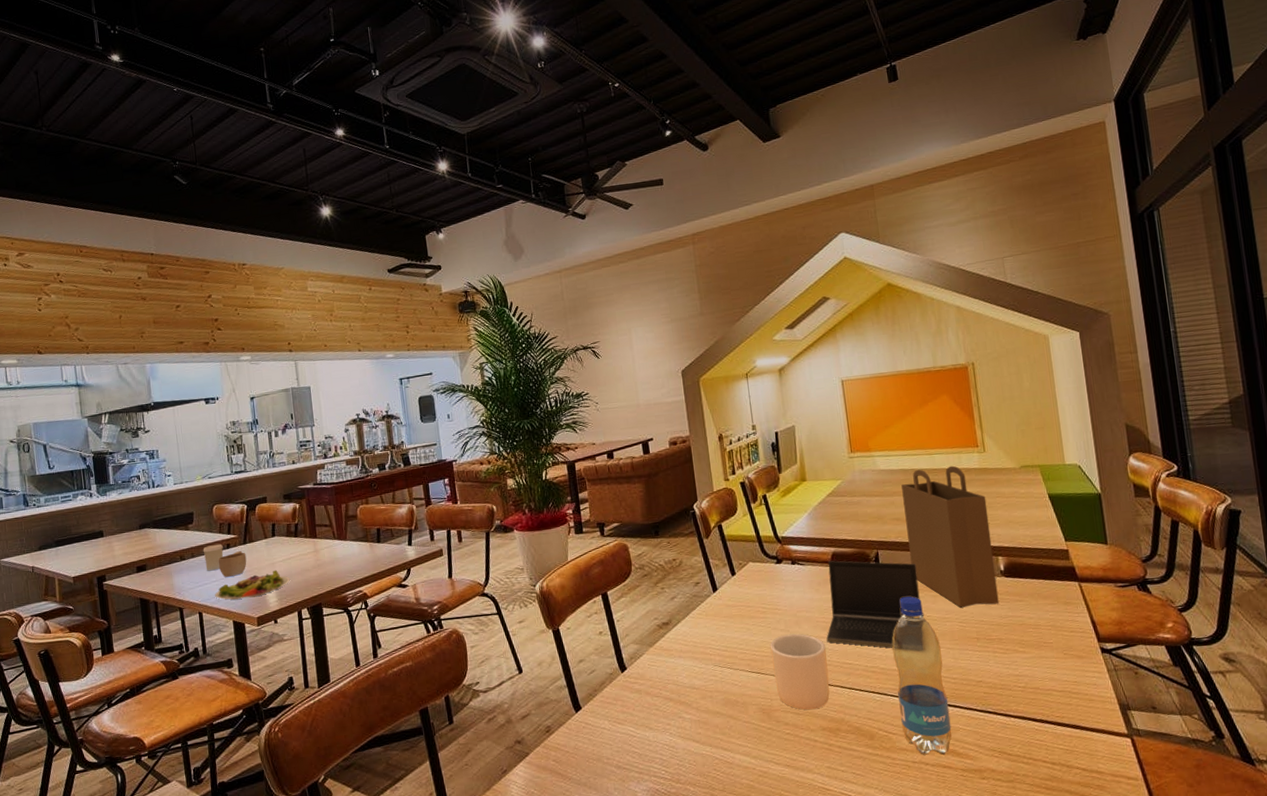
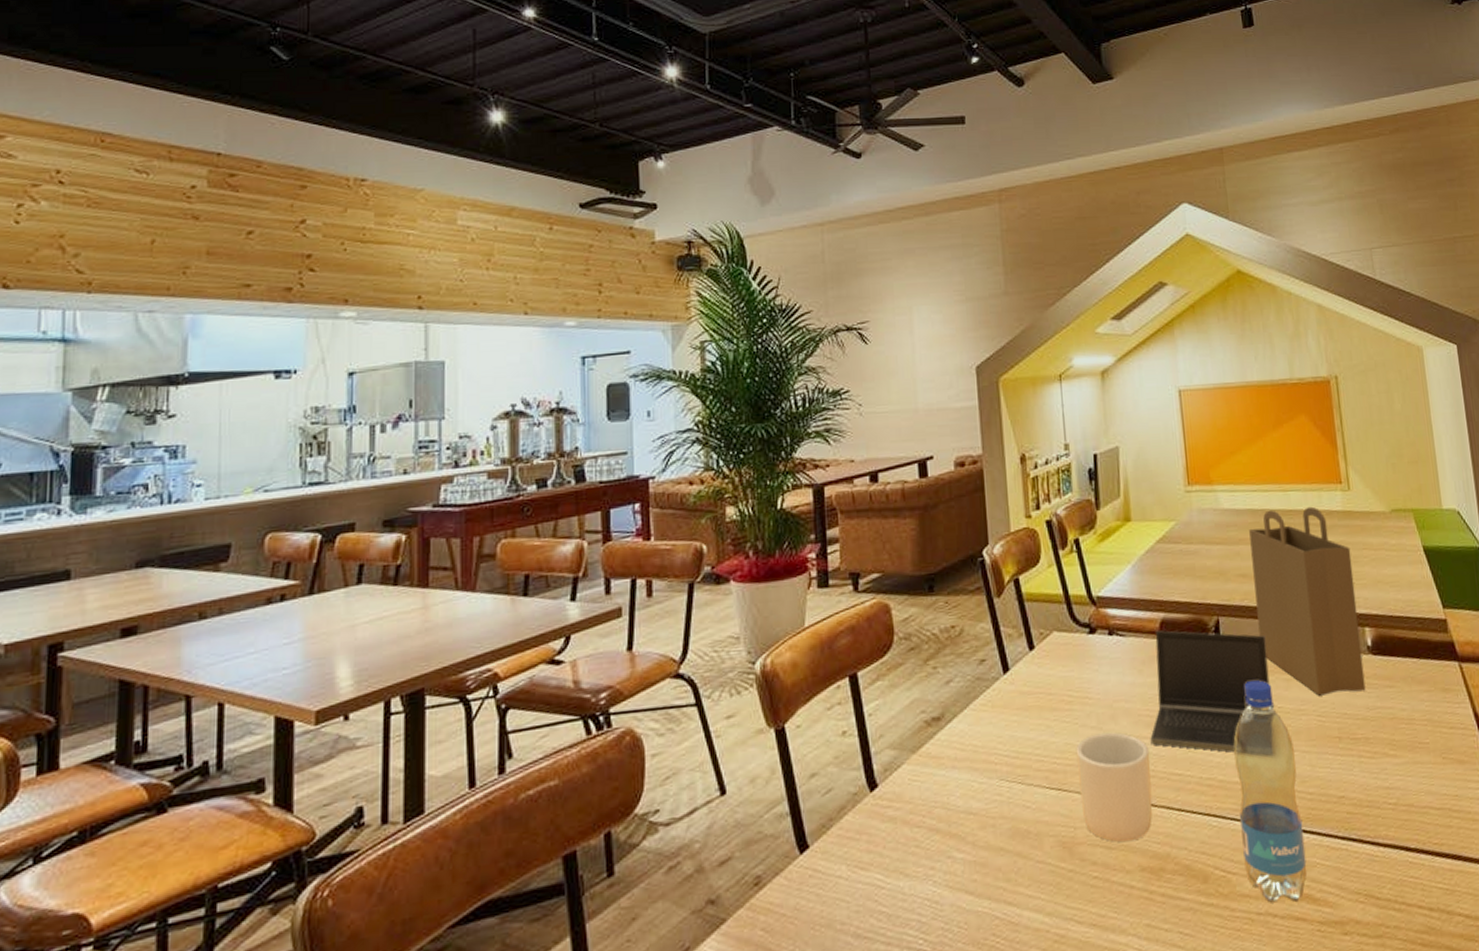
cup: present [203,543,224,571] -> none [239,593,273,637]
salad plate: present [215,569,290,600] -> none [250,635,377,683]
cup: present [218,550,247,578] -> none [262,604,311,648]

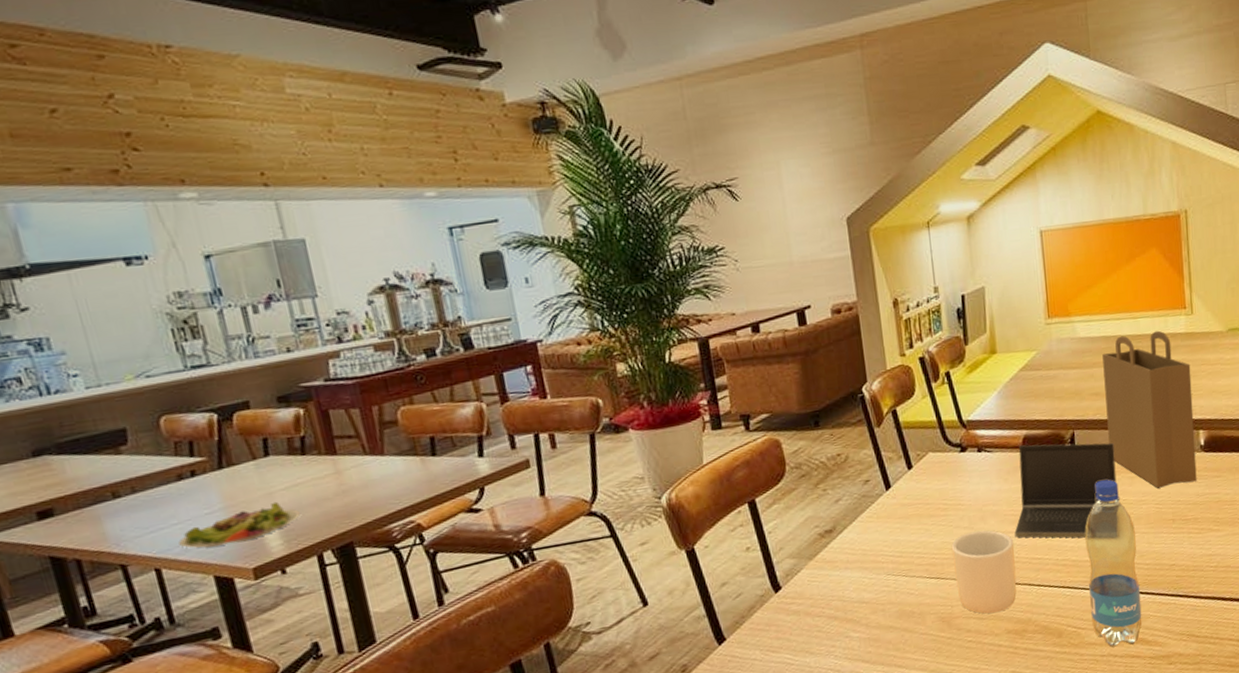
salad plate: none [250,635,377,683] -> present [178,501,300,548]

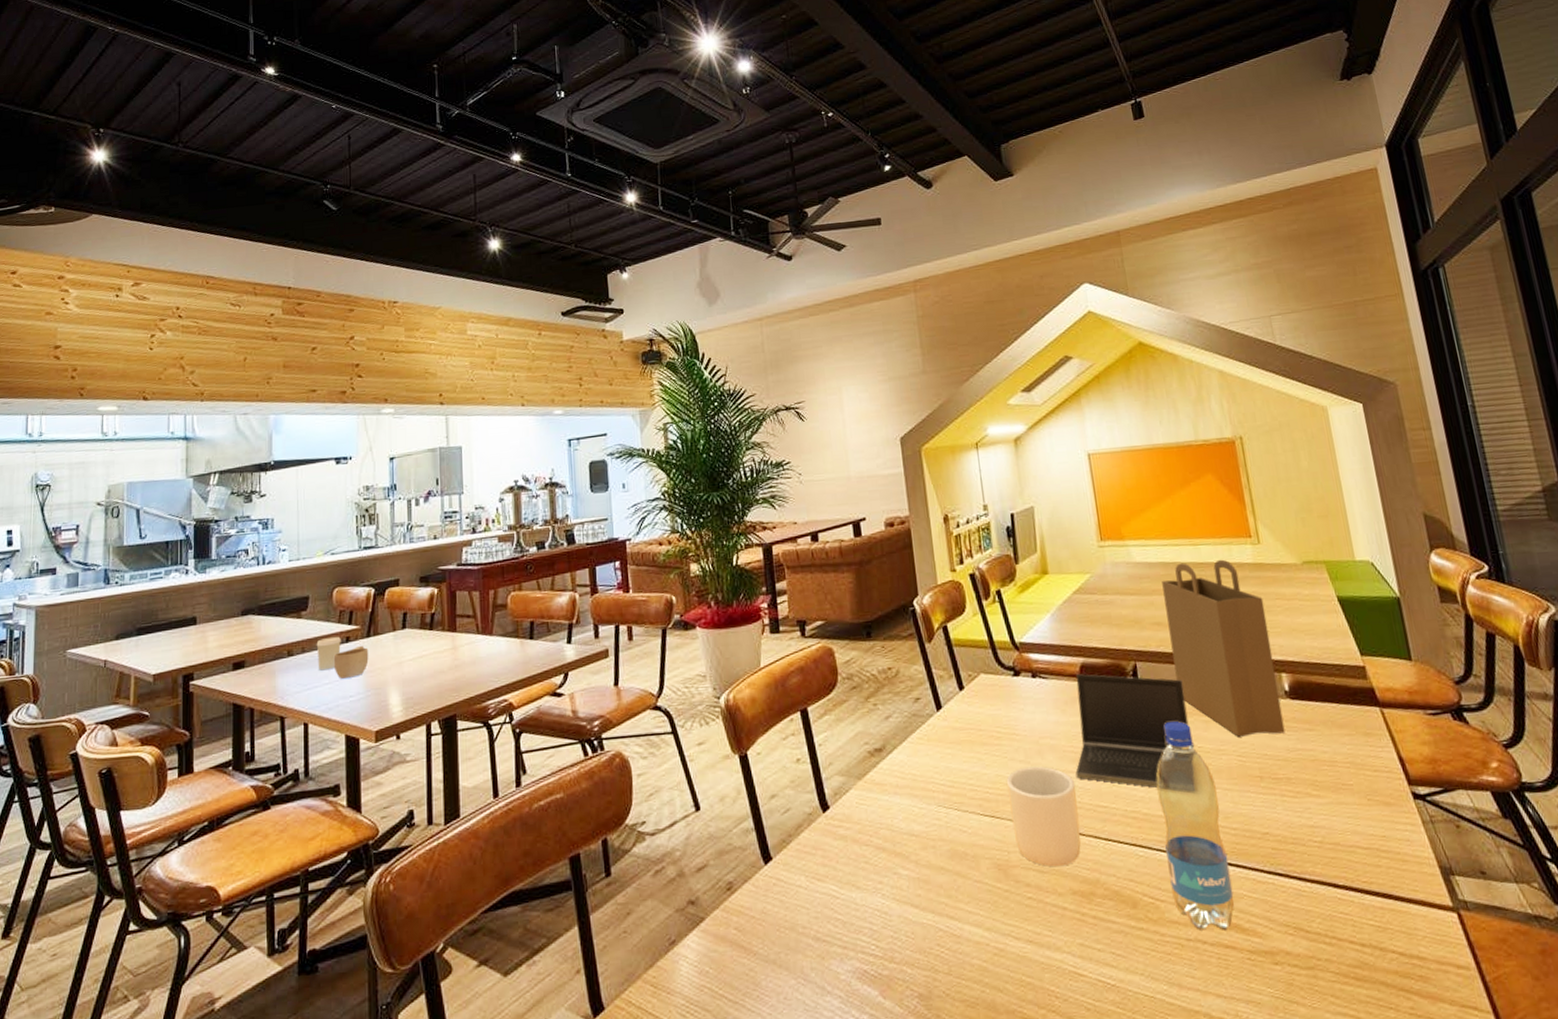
cup: none [150,470,187,511] -> present [316,636,341,671]
cup: none [177,478,228,518] -> present [333,645,369,680]
salad plate: present [178,501,300,548] -> none [326,670,419,708]

